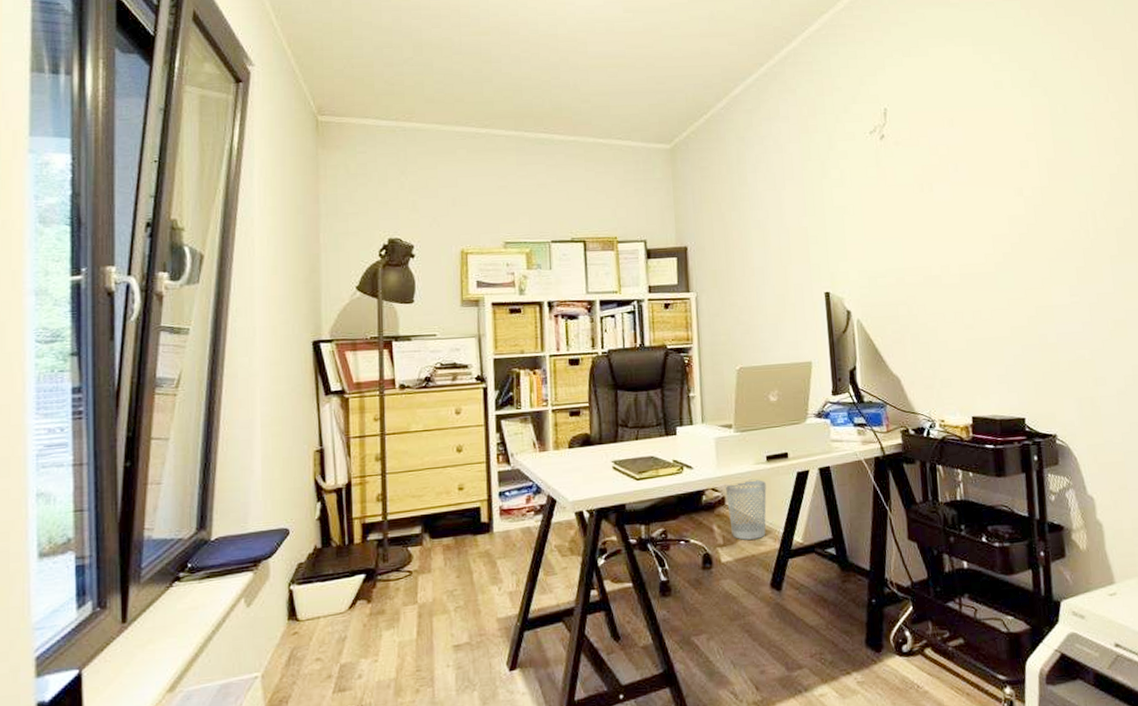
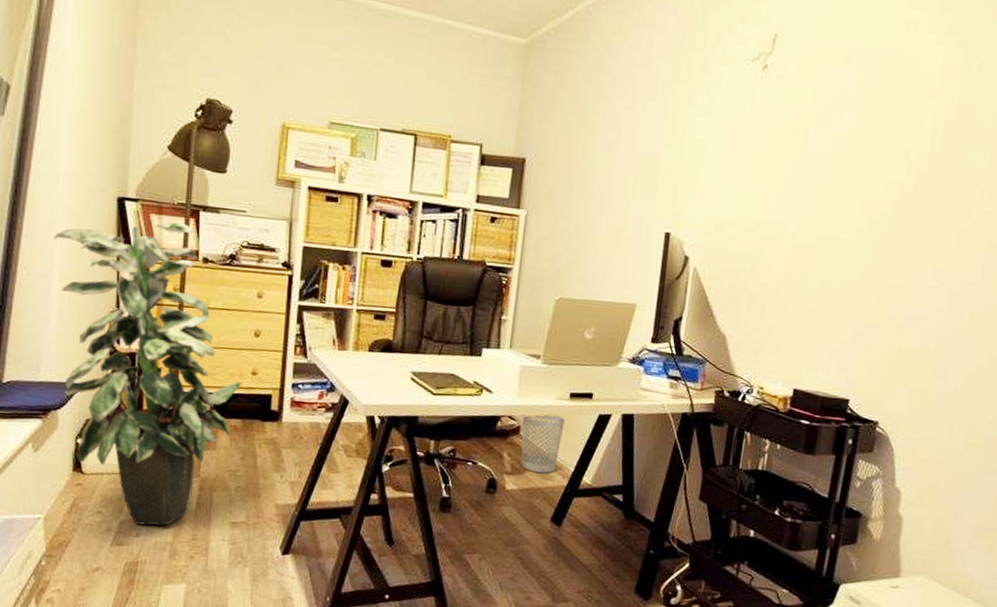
indoor plant: none [254,355,450,666] -> present [54,222,242,526]

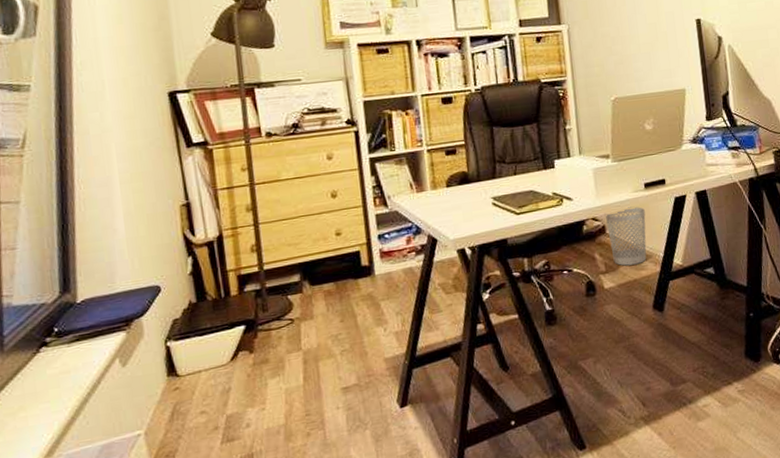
indoor plant: present [54,222,242,526] -> none [108,103,328,415]

